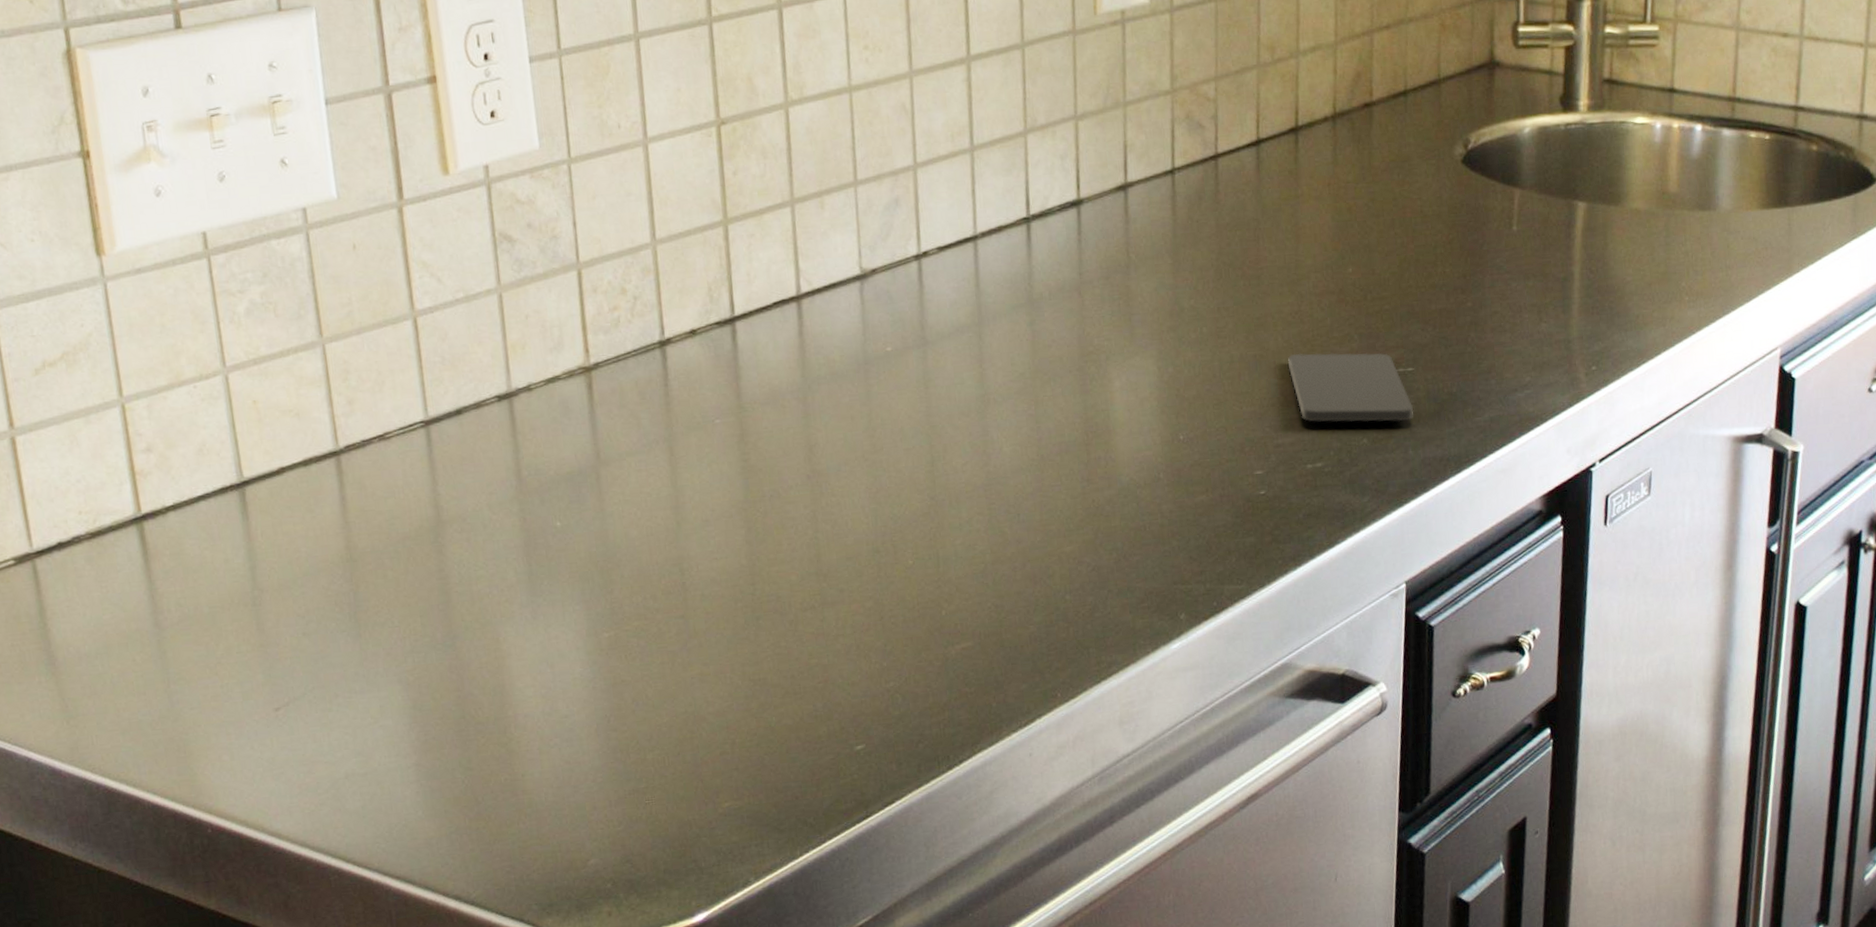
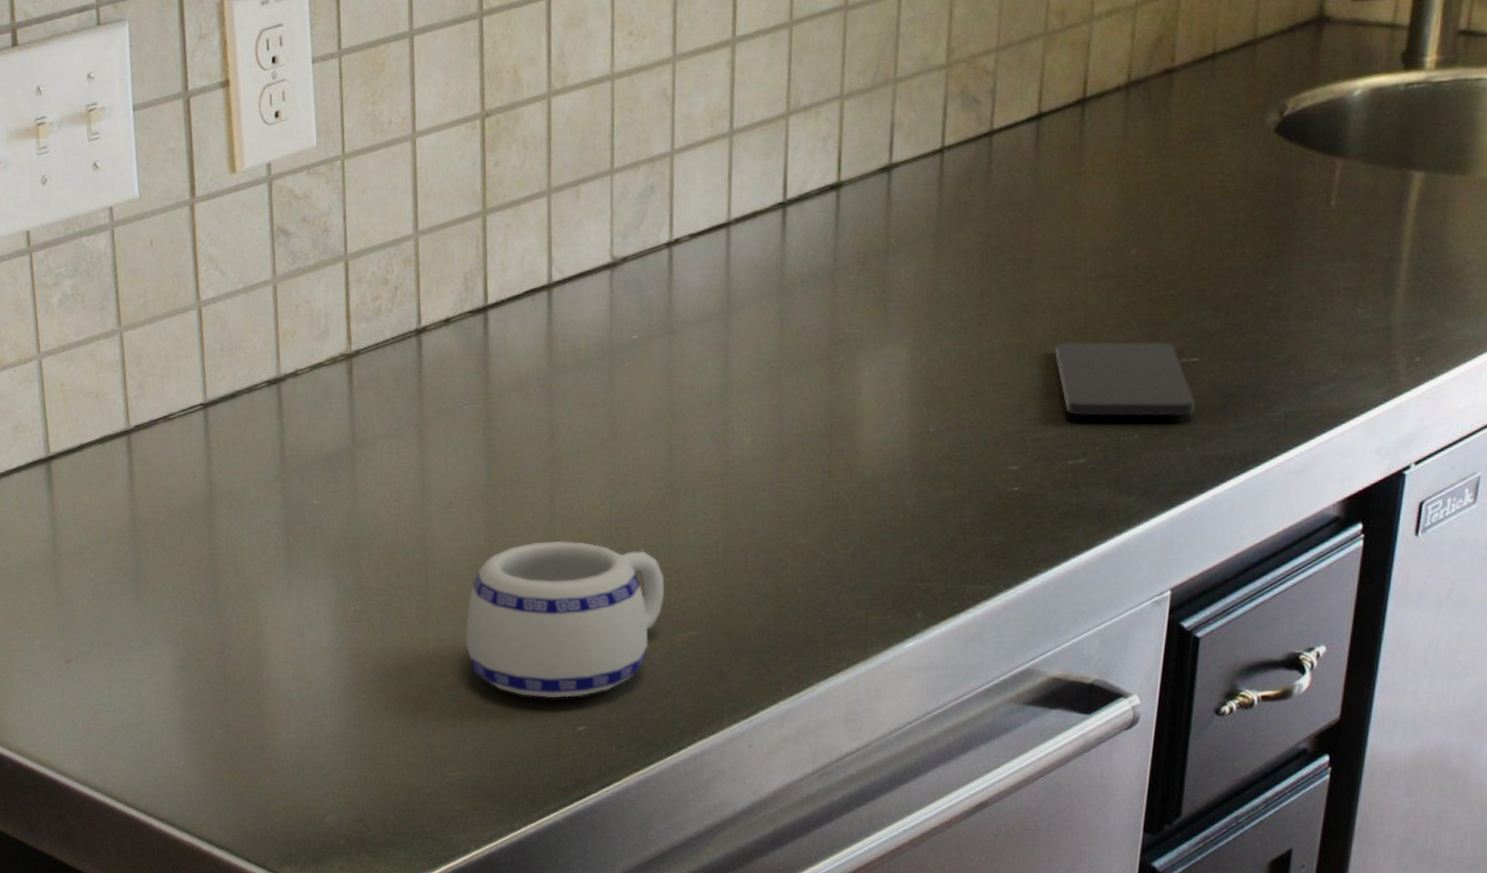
mug: none [730,556,936,718] -> present [465,540,664,698]

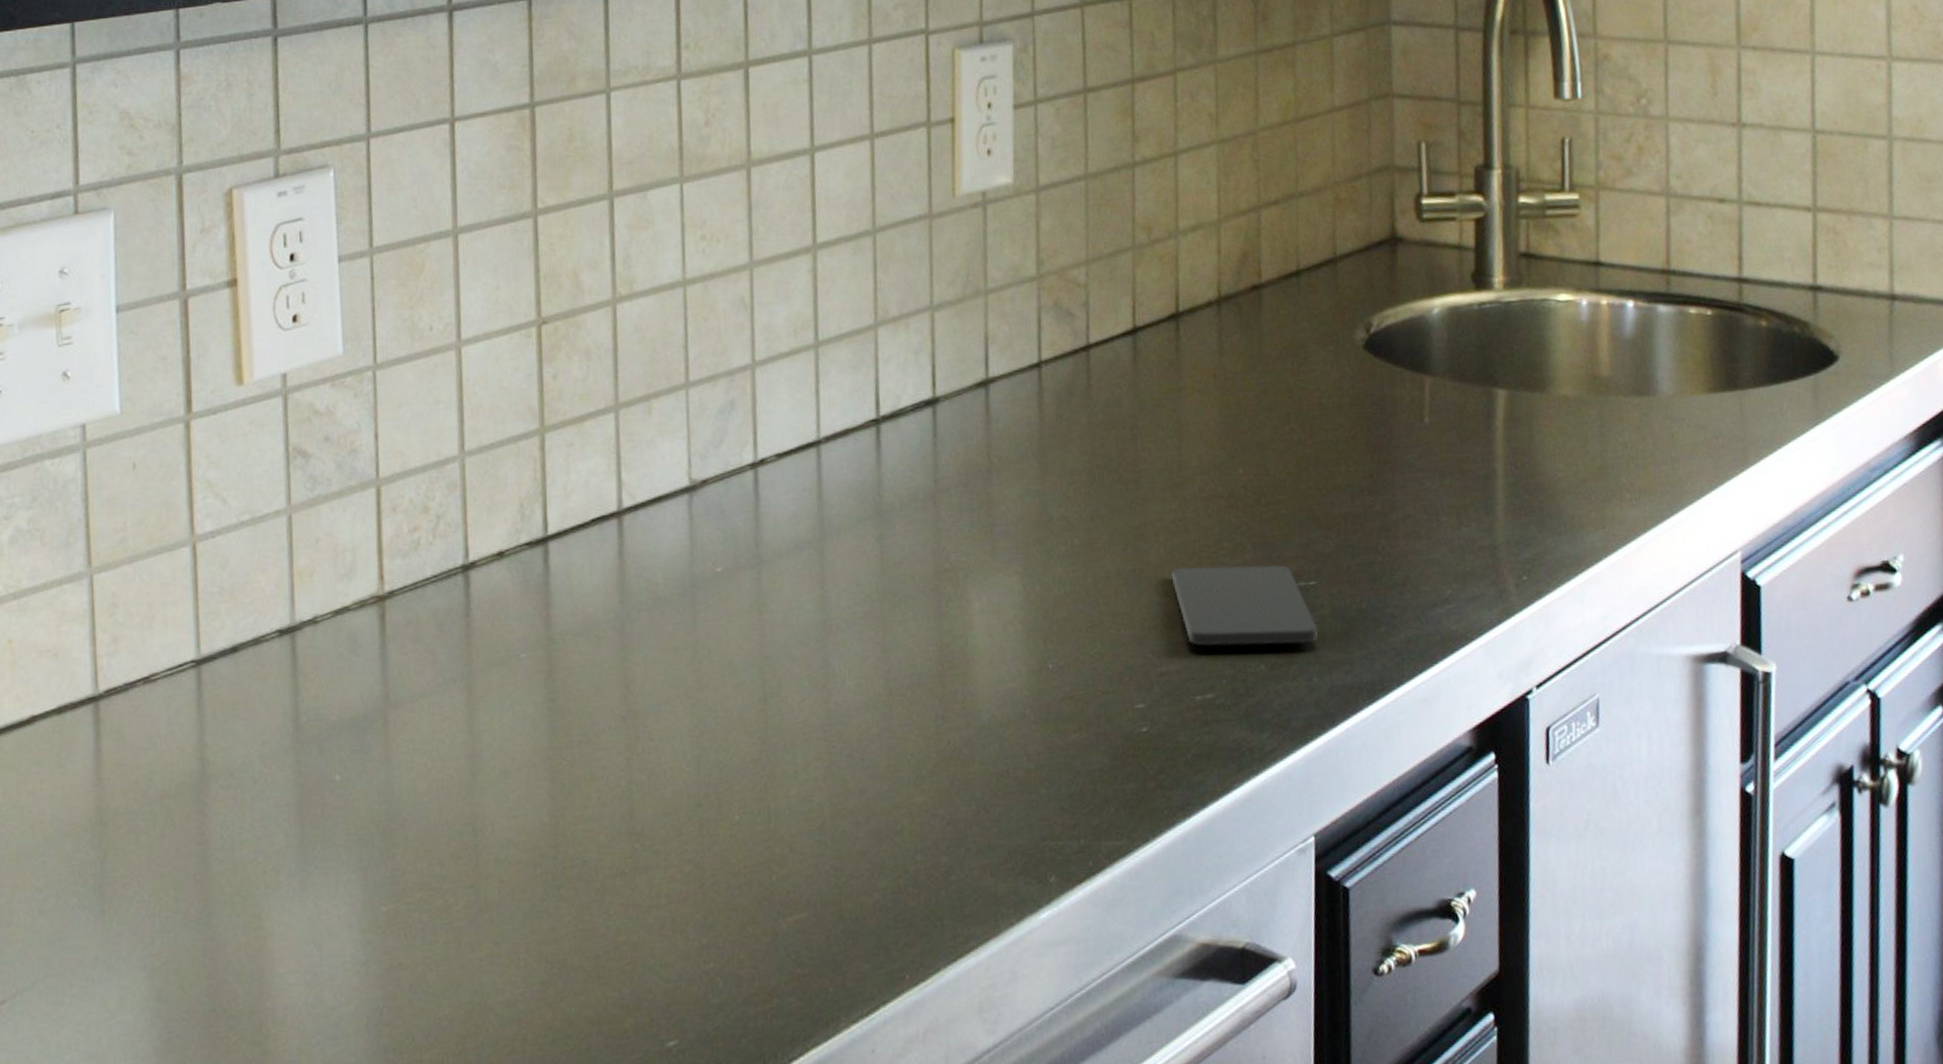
mug: present [465,540,664,698] -> none [526,811,765,1008]

